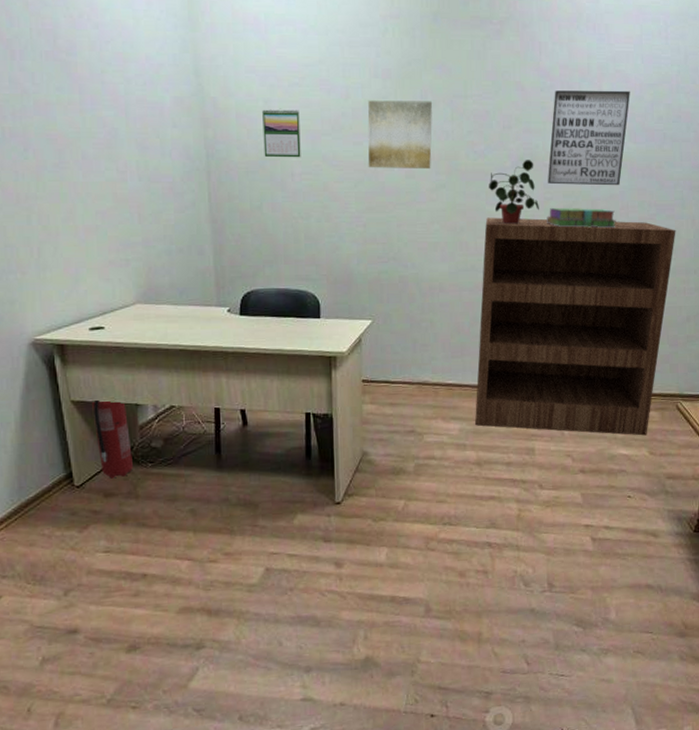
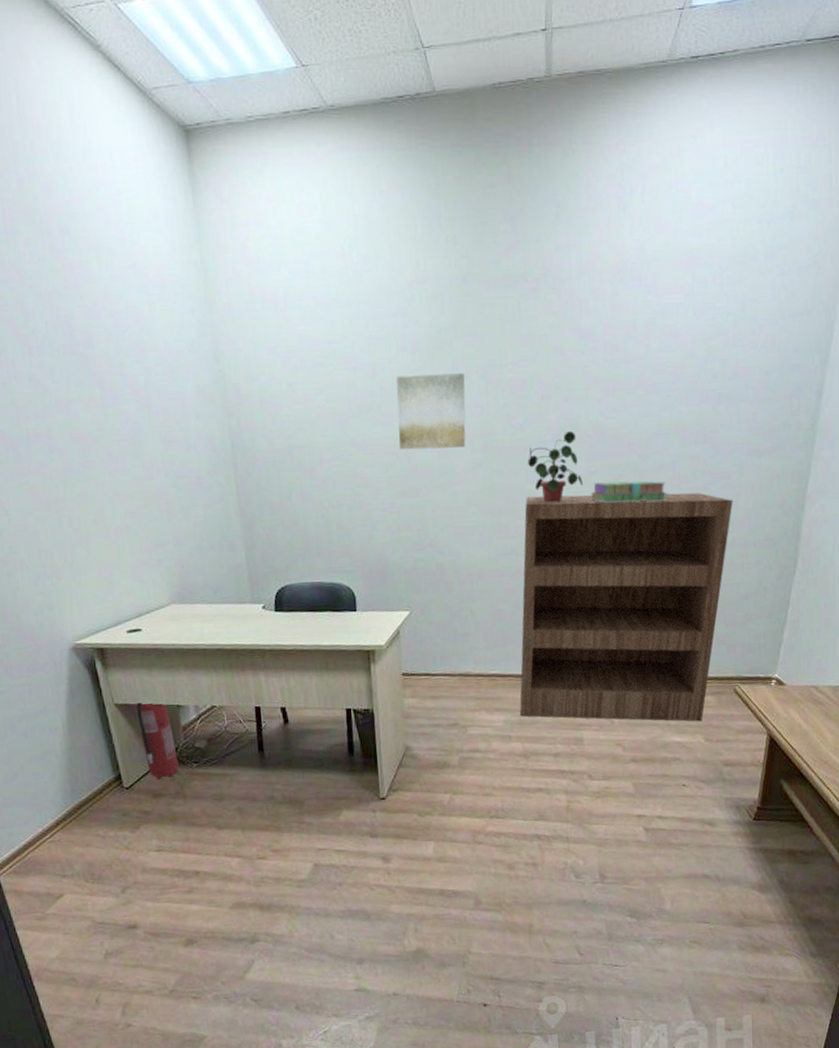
calendar: present [262,108,301,158] -> none [286,391,329,445]
wall art: present [548,90,630,186] -> none [591,347,681,457]

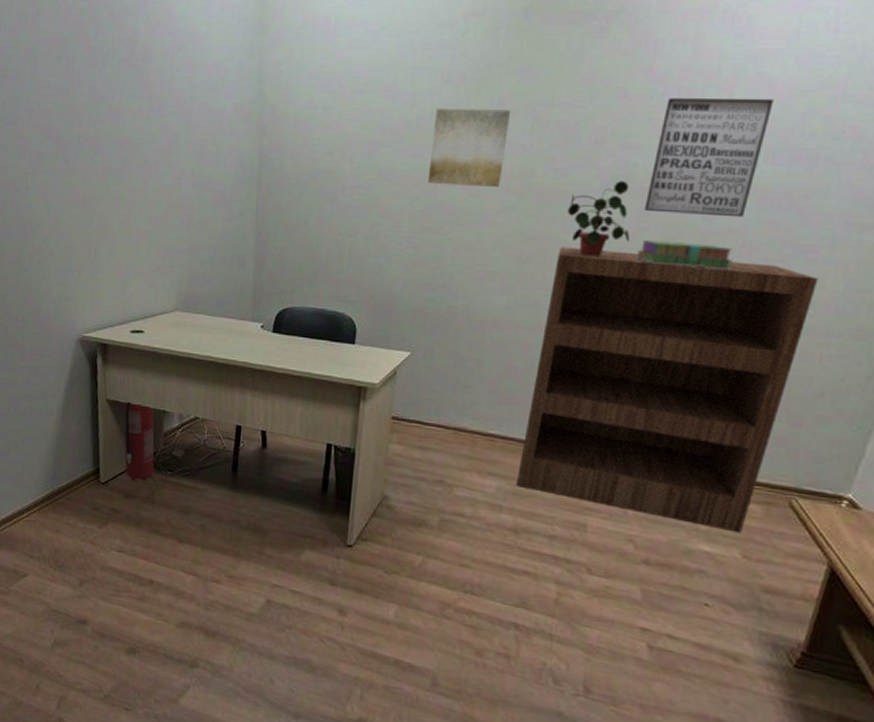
wall art: none [591,347,681,457] -> present [645,98,774,218]

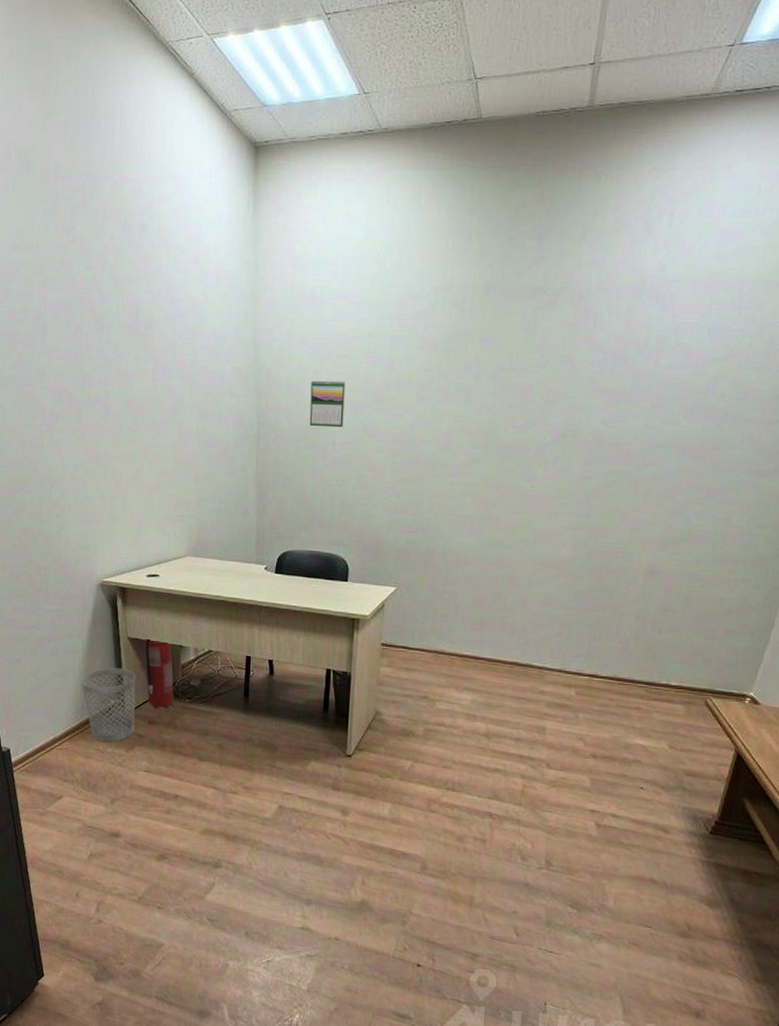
wastebasket: none [53,432,113,517] -> present [81,668,135,743]
calendar: none [317,116,360,170] -> present [309,379,346,428]
wall art: present [427,108,511,187] -> none [406,373,476,442]
bookshelf: present [517,247,819,533] -> none [488,493,727,728]
potted plant: present [567,181,630,258] -> none [525,436,577,502]
stack of books: present [637,240,733,269] -> none [583,487,660,510]
wall art: present [645,98,774,218] -> none [589,364,691,467]

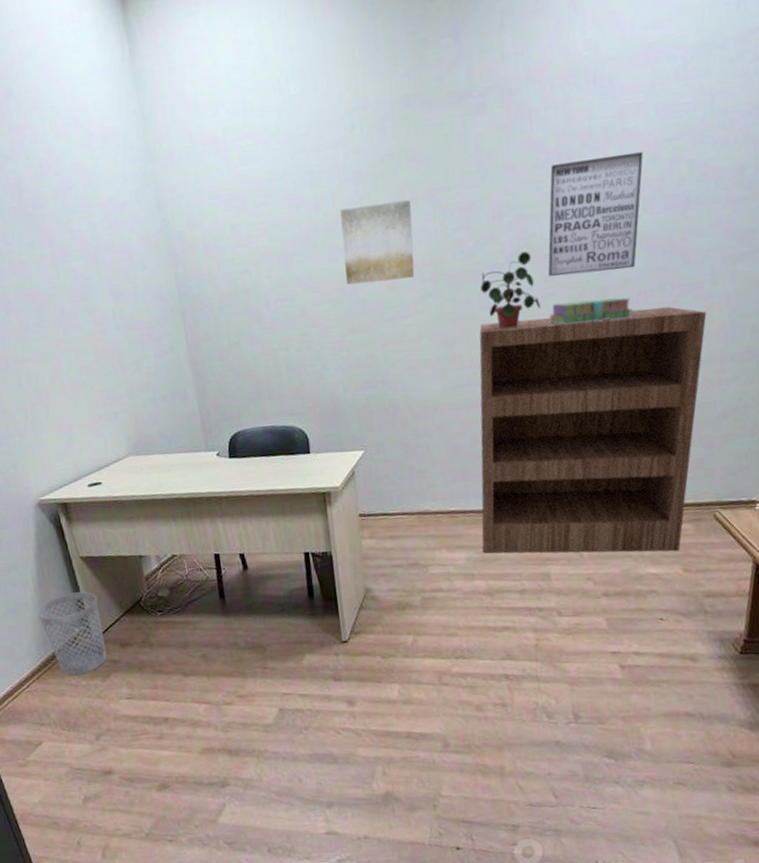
fire extinguisher: present [144,639,174,709] -> none [99,555,144,629]
calendar: present [309,379,346,428] -> none [230,231,275,289]
wall art: none [406,373,476,442] -> present [340,200,415,286]
bookshelf: none [488,493,727,728] -> present [479,306,707,553]
potted plant: none [525,436,577,502] -> present [480,251,540,330]
stack of books: none [583,487,660,510] -> present [549,297,632,325]
wall art: none [589,364,691,467] -> present [548,151,643,276]

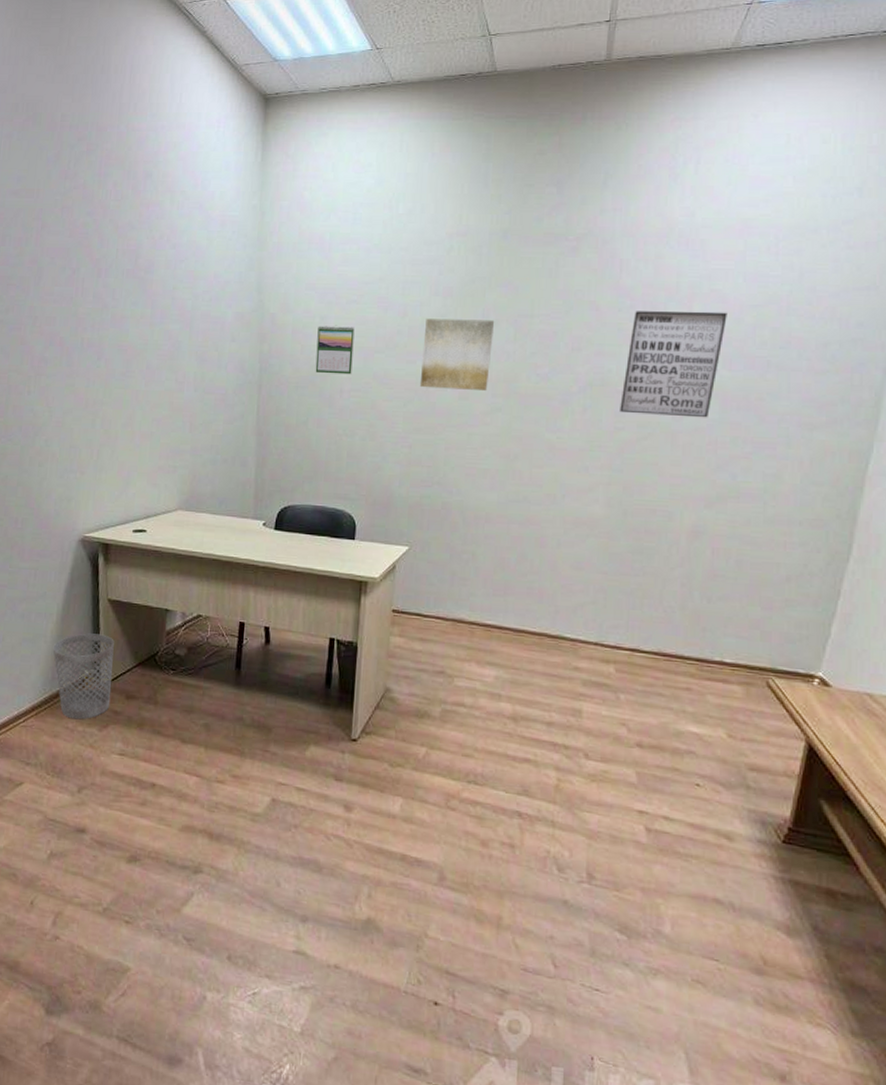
calendar: none [230,231,275,289] -> present [315,325,355,375]
bookshelf: present [479,306,707,553] -> none [514,445,778,713]
potted plant: present [480,251,540,330] -> none [550,385,608,455]
stack of books: present [549,297,632,325] -> none [615,439,701,465]

